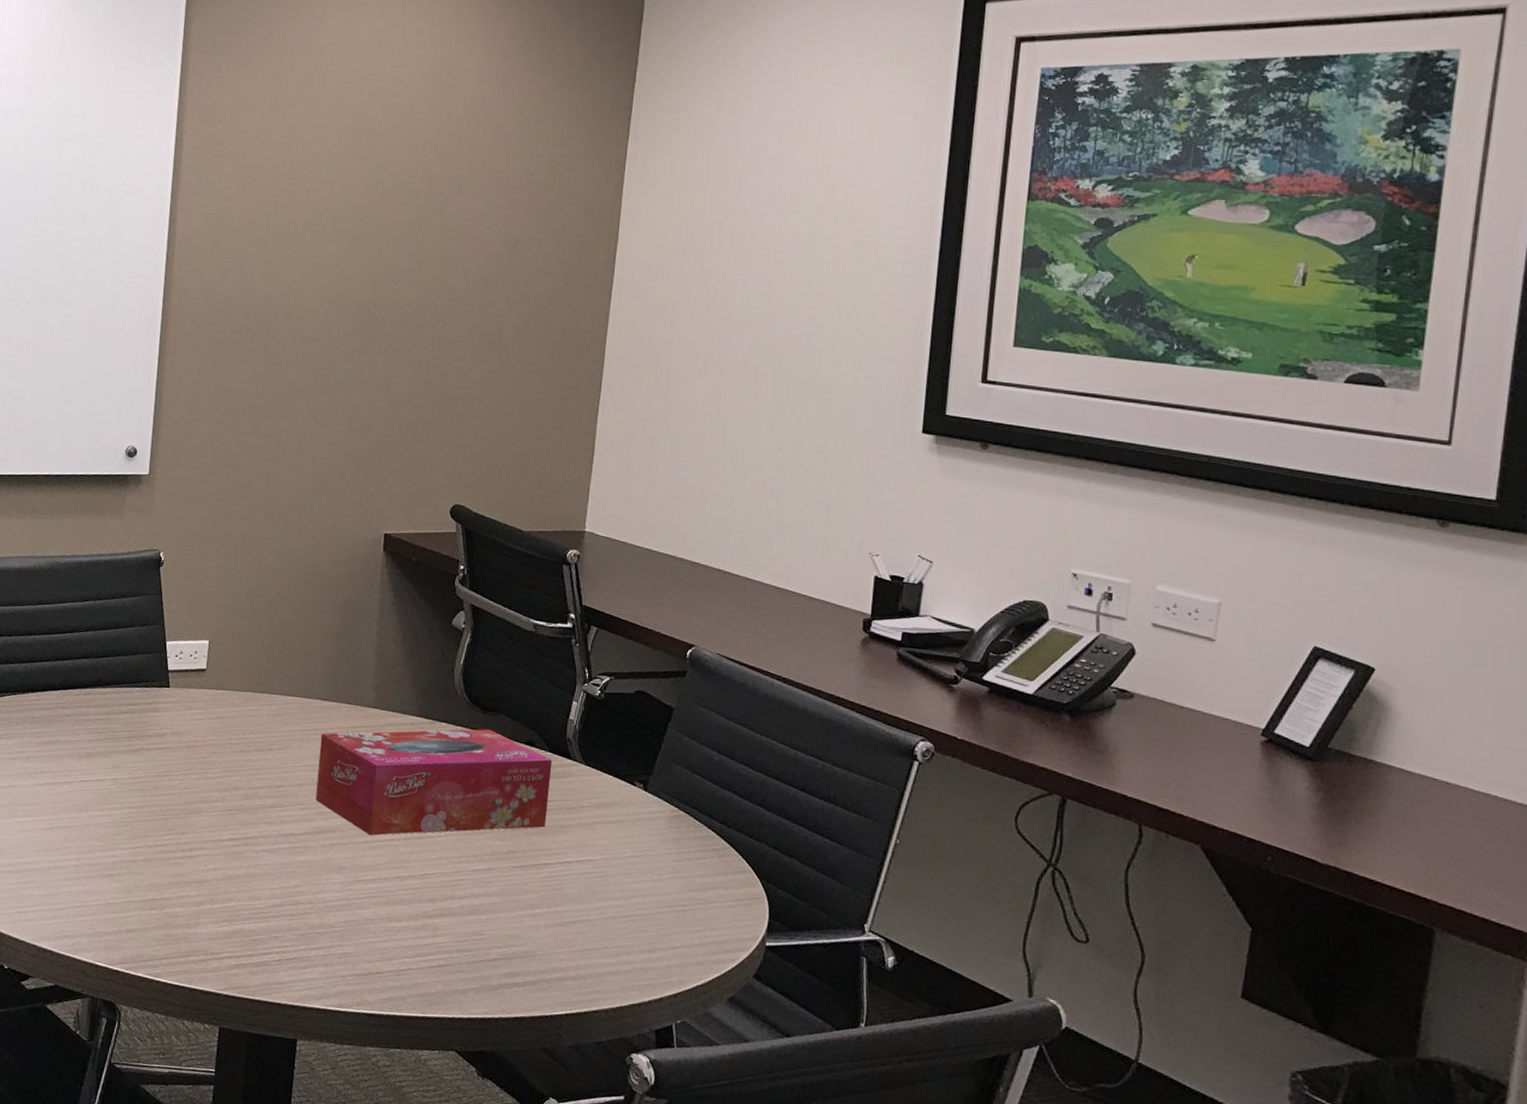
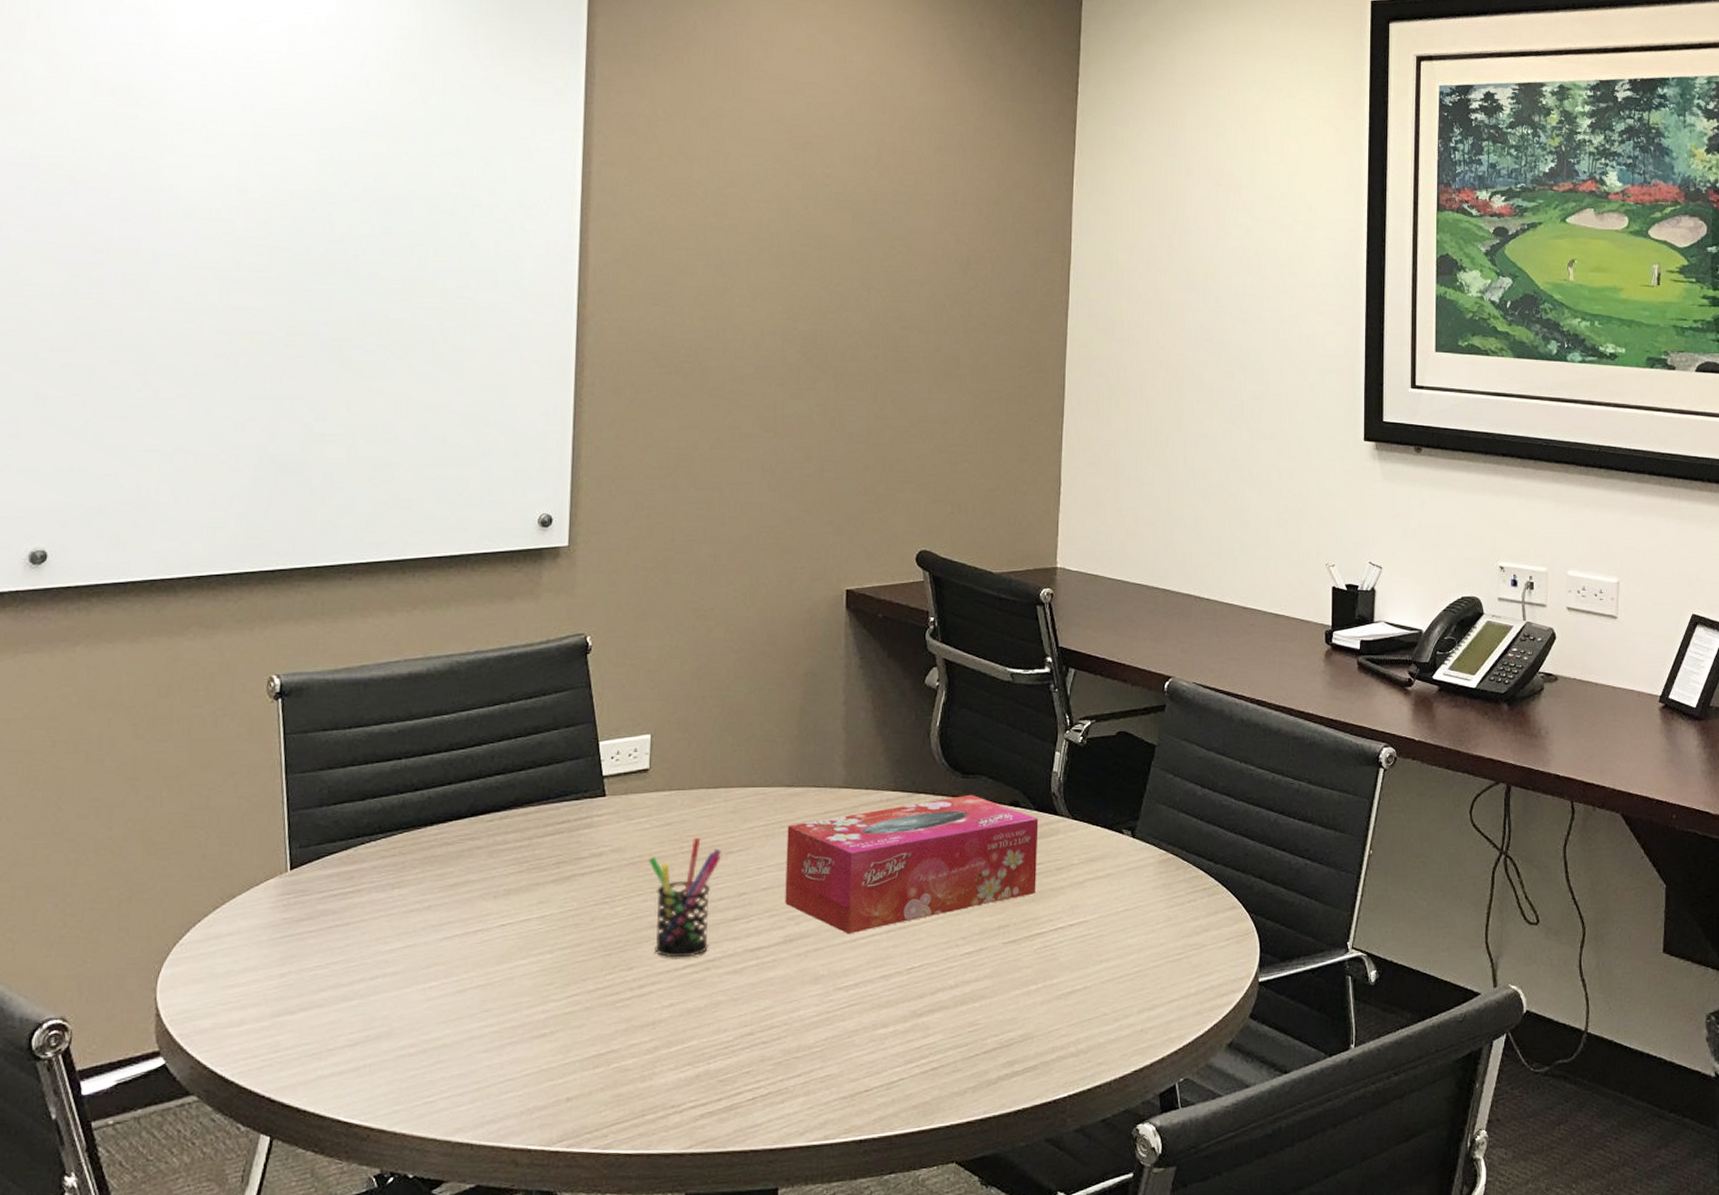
pen holder: none [202,732,264,832] -> present [648,837,722,958]

